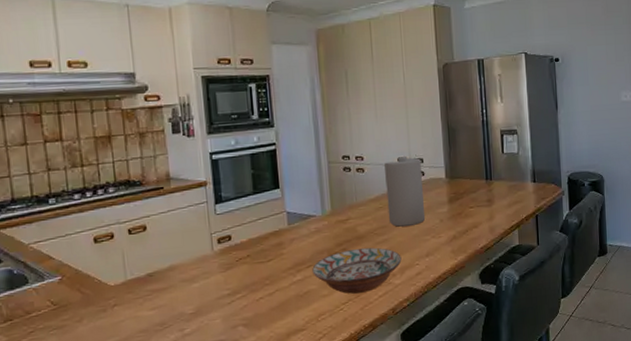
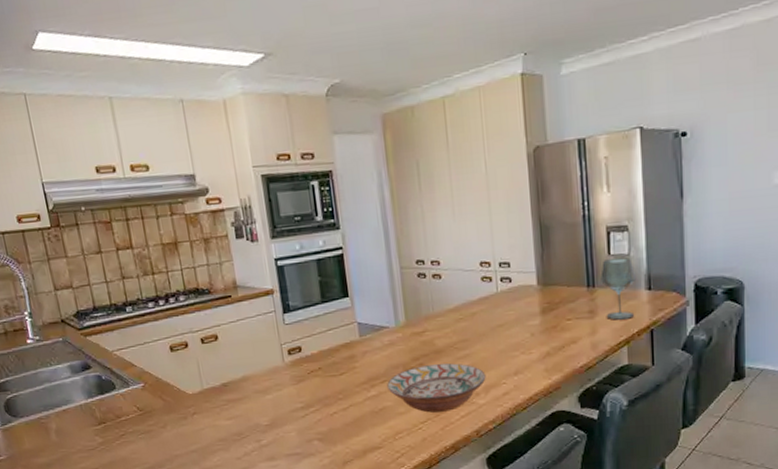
paper towel holder: present [384,155,426,227] -> none [464,259,514,341]
wine glass: none [496,156,523,208] -> present [600,258,635,320]

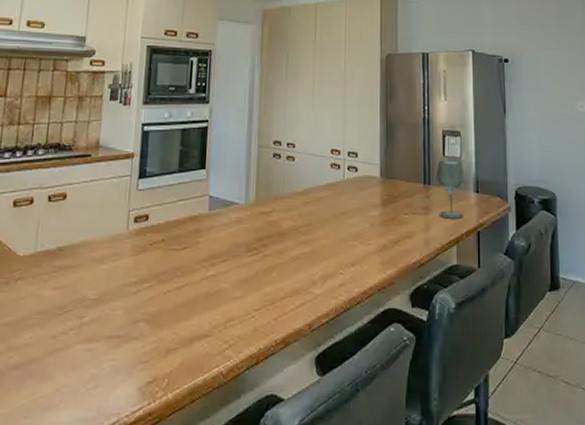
decorative bowl: present [387,363,486,413] -> none [227,247,325,300]

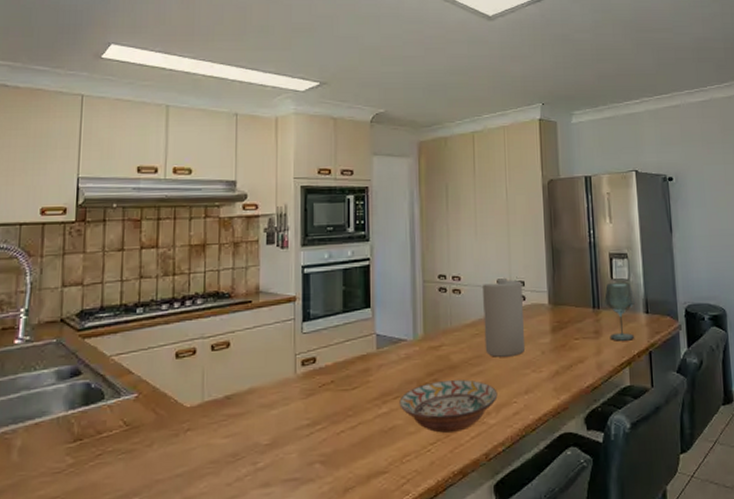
decorative bowl: none [227,247,325,300] -> present [399,379,498,433]
paper towel holder: none [315,147,355,227] -> present [483,277,526,357]

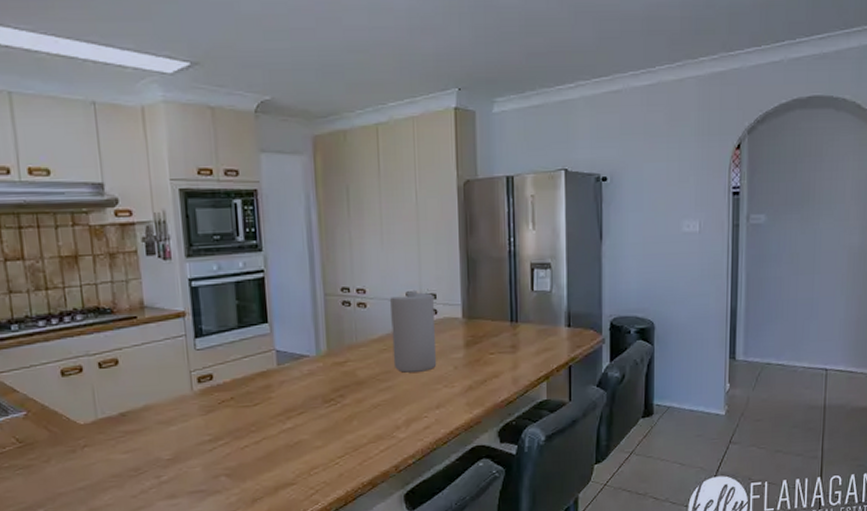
decorative bowl: present [399,379,498,433] -> none [304,395,408,447]
wine glass: present [604,282,635,341] -> none [524,294,556,356]

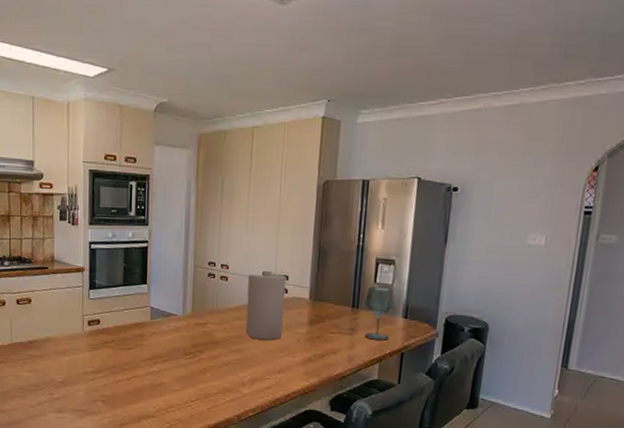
wine glass: none [524,294,556,356] -> present [364,286,395,341]

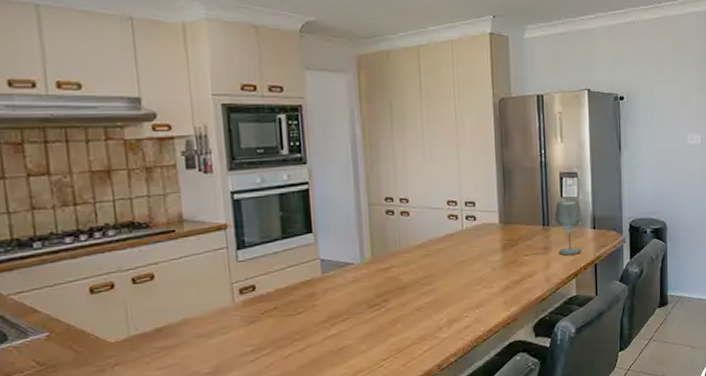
paper towel holder: present [245,270,286,341] -> none [432,198,477,276]

